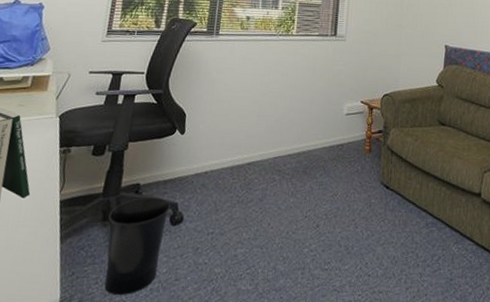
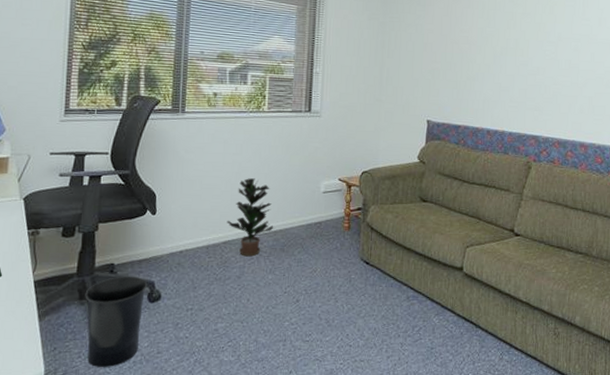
potted plant: none [252,99,297,179] -> present [227,178,274,257]

